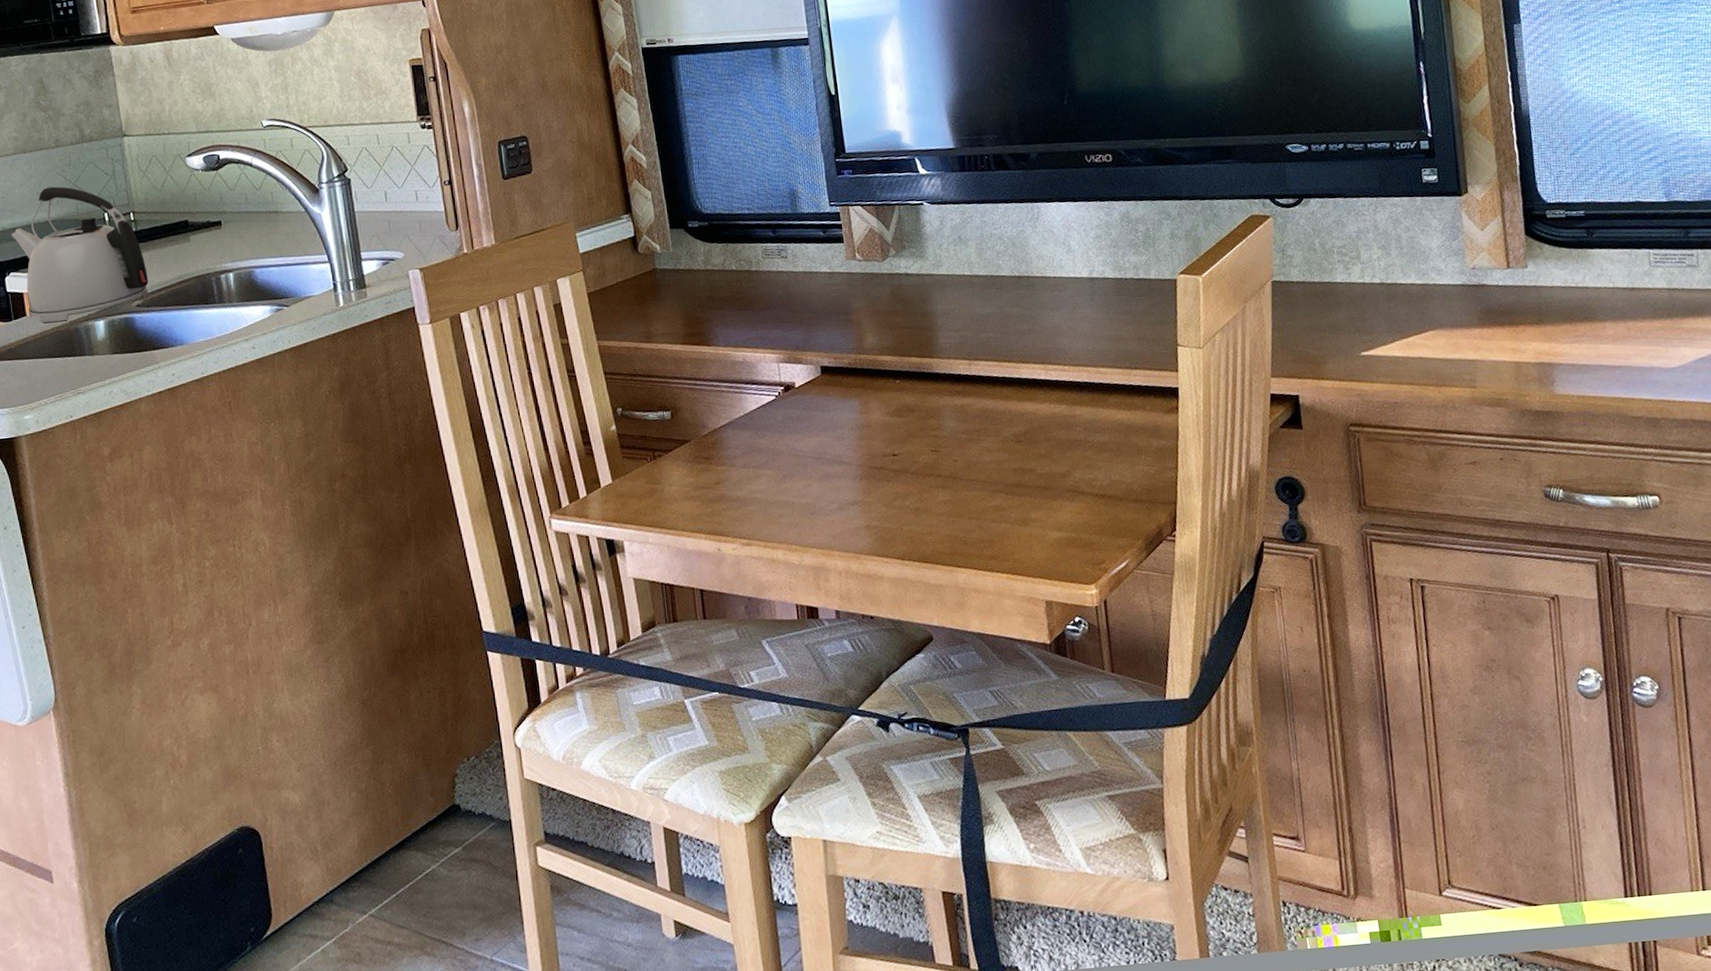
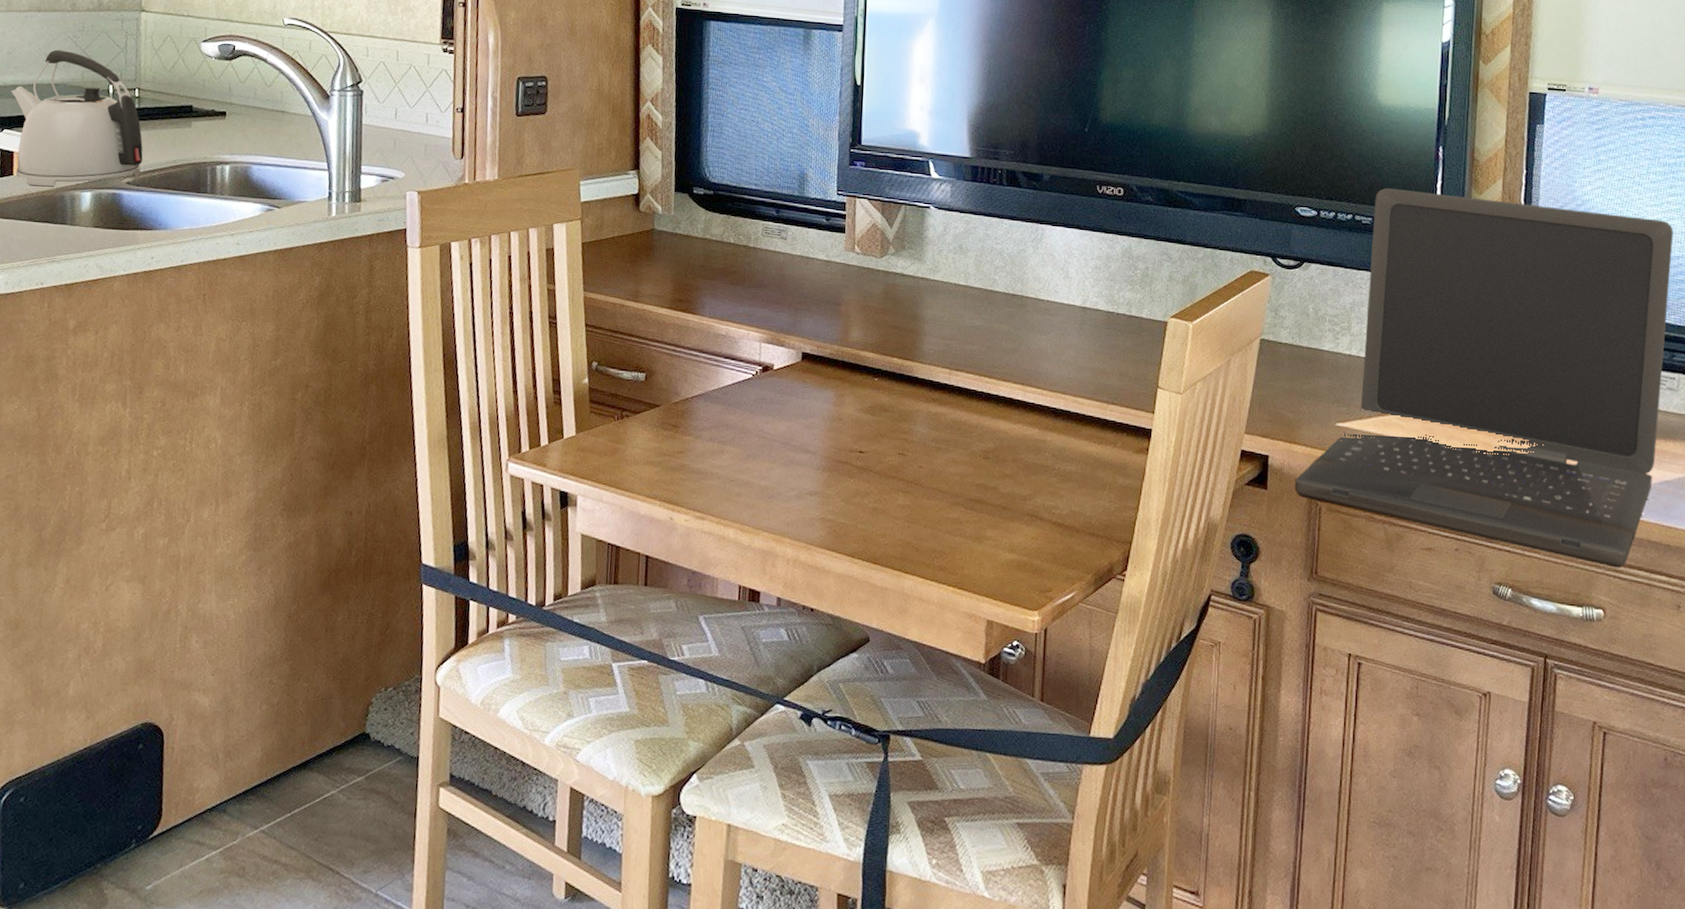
laptop: none [1328,99,1688,453] -> present [1294,187,1674,568]

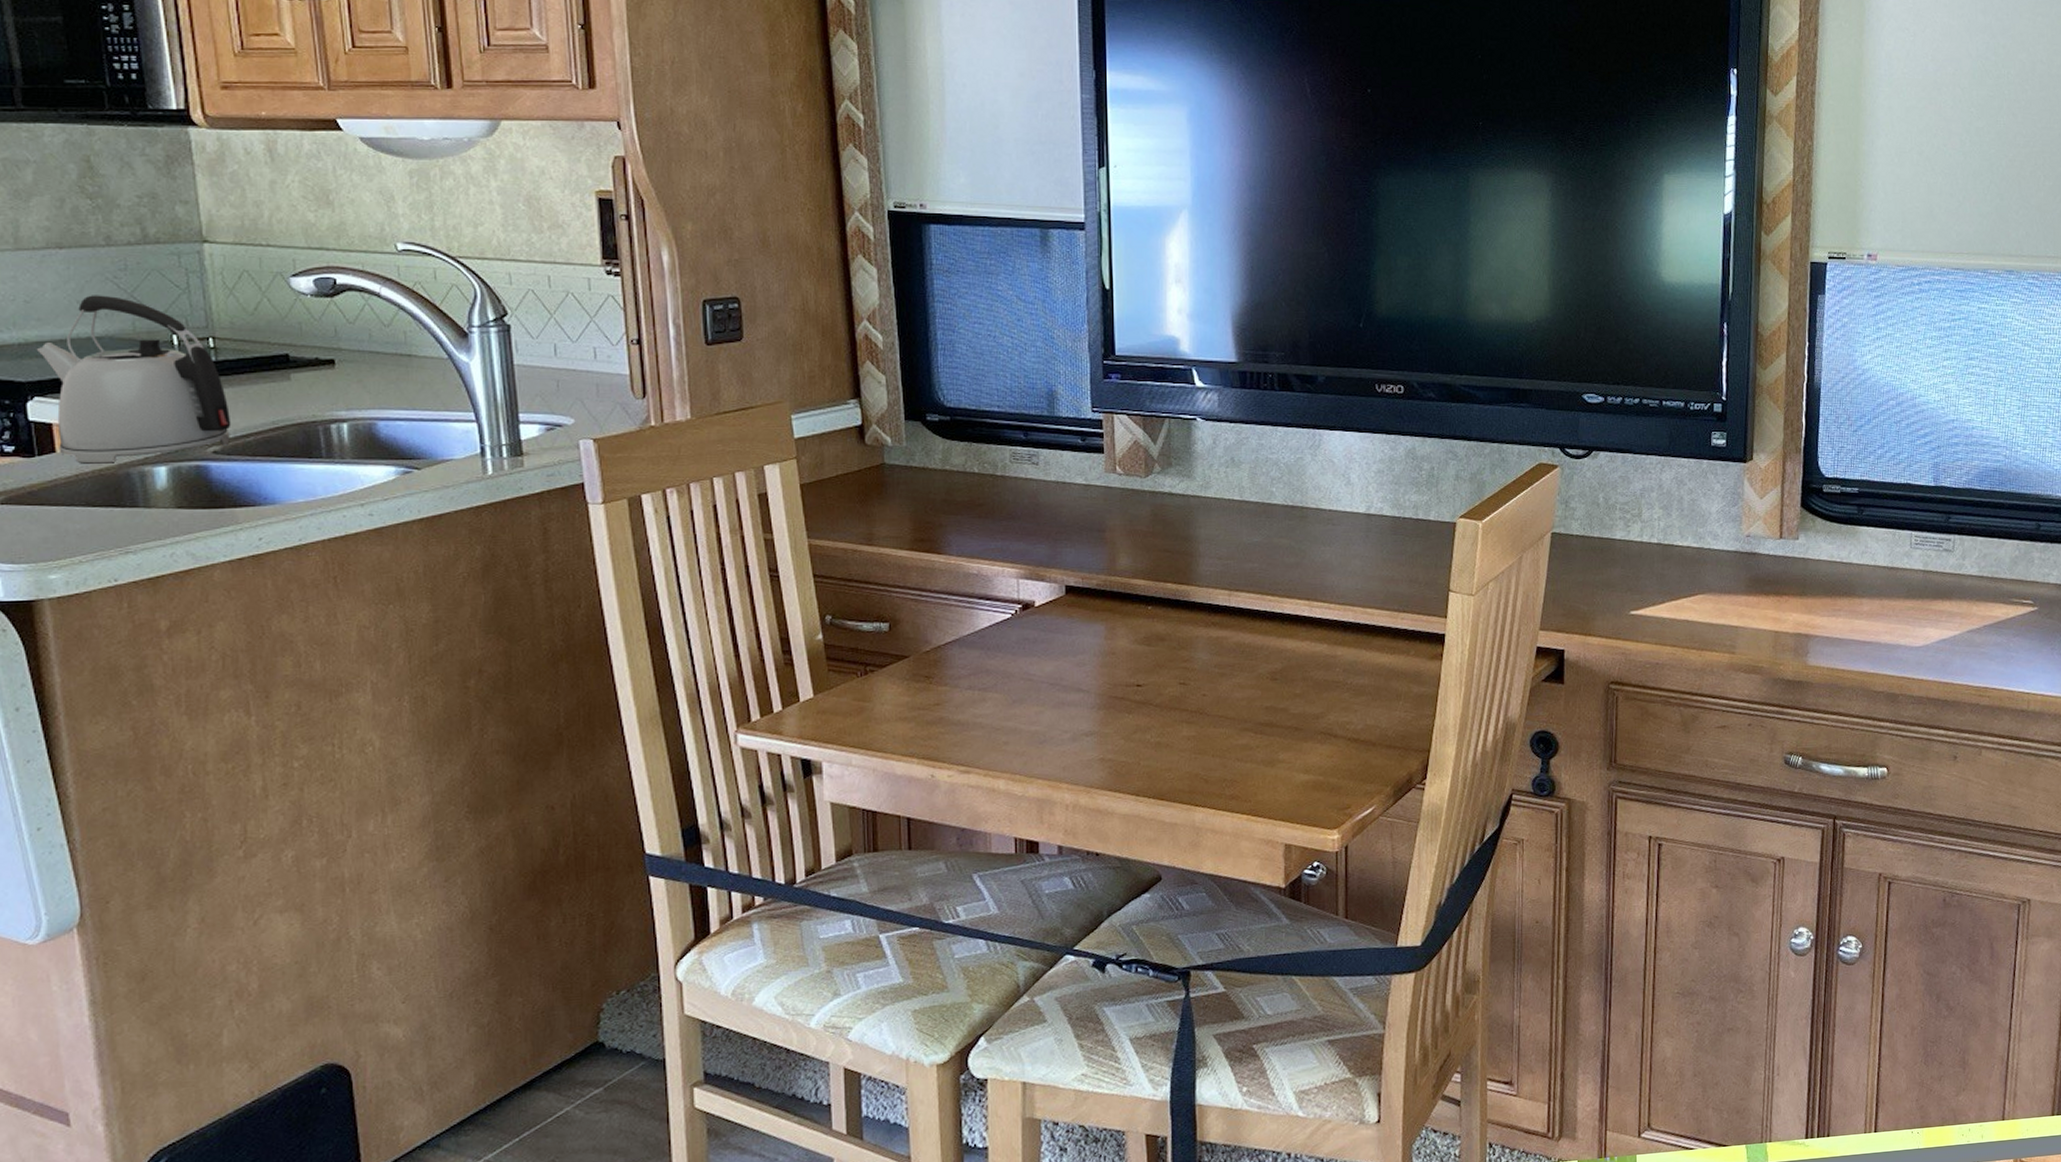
laptop: present [1294,187,1674,568] -> none [1591,368,1949,727]

